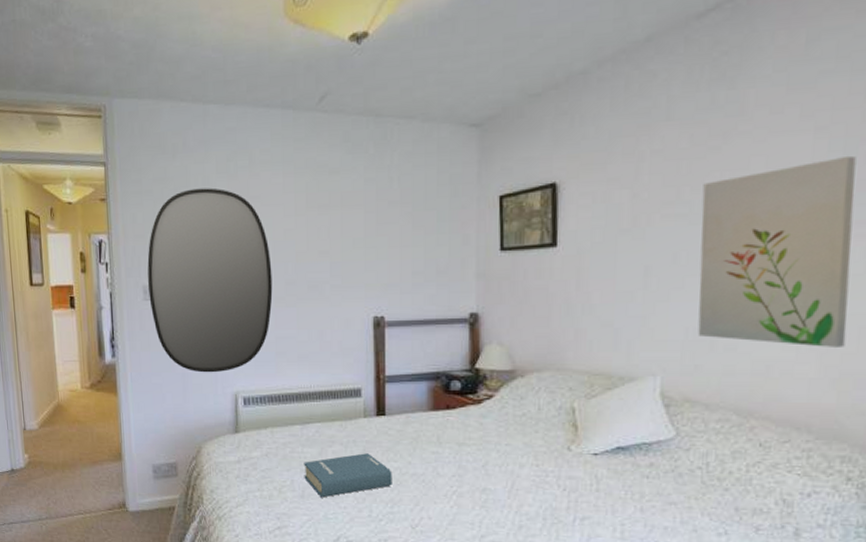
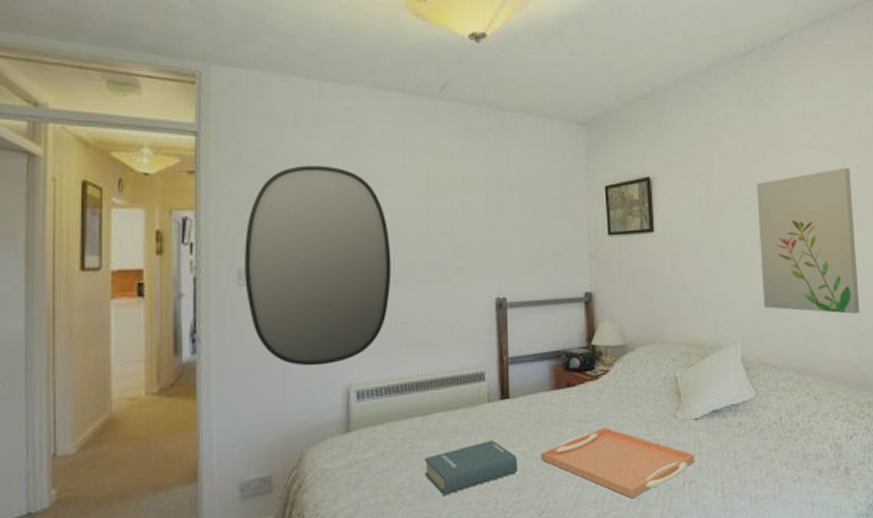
serving tray: none [415,452,590,526] -> present [540,426,695,499]

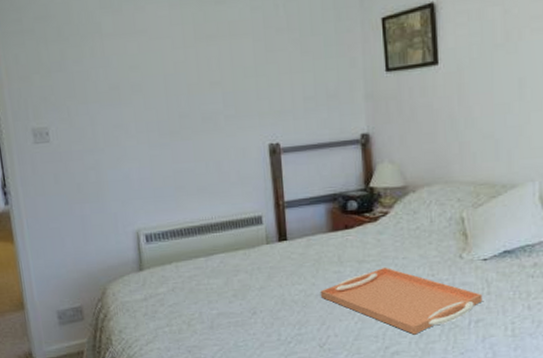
home mirror: present [245,165,391,366] -> none [34,23,168,214]
hardback book: present [424,440,518,496] -> none [210,279,299,327]

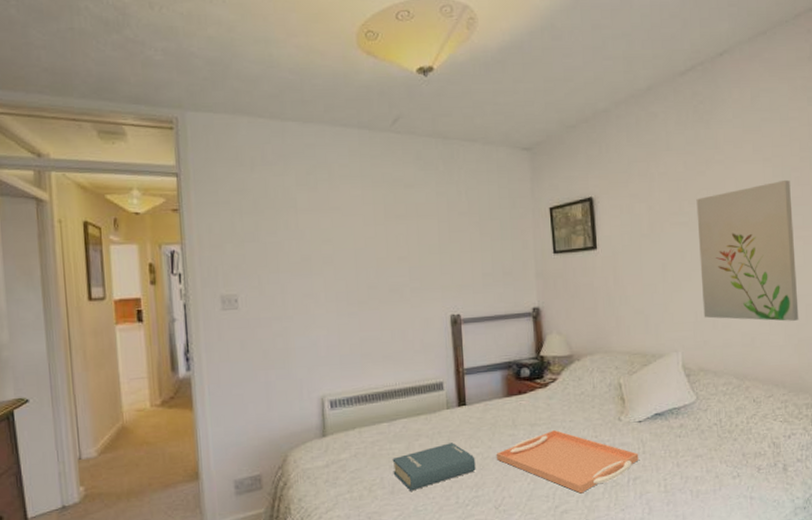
hardback book: none [210,279,299,327] -> present [392,443,476,491]

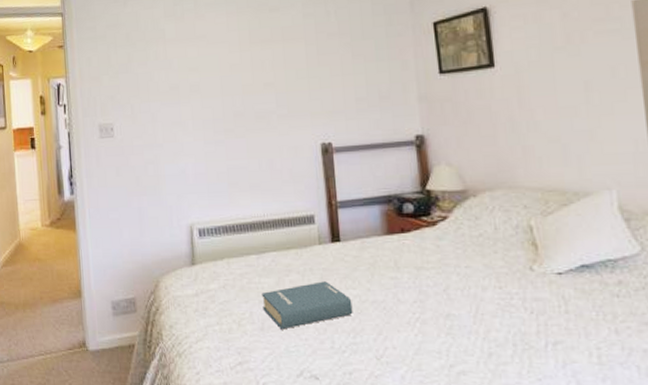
serving tray: present [496,429,639,494] -> none [375,275,560,354]

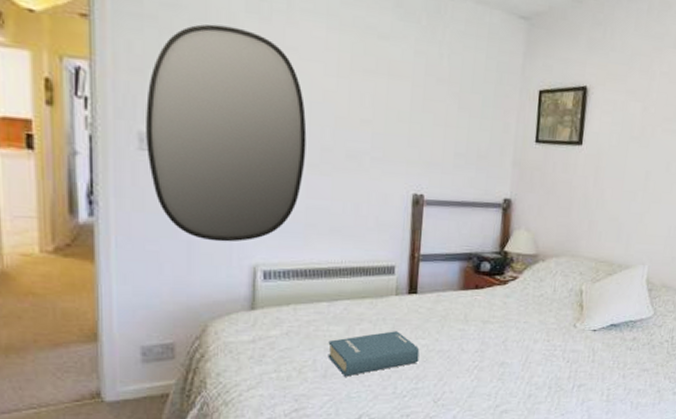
home mirror: none [102,30,223,206] -> present [146,24,307,242]

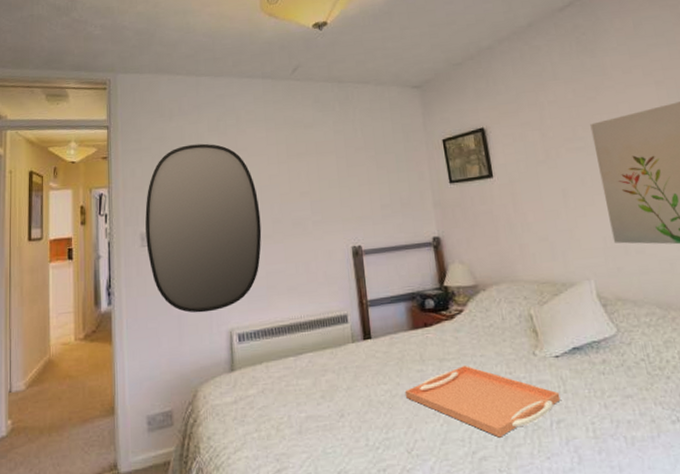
hardback book: present [328,331,420,377] -> none [299,378,385,431]
serving tray: none [442,329,588,395] -> present [404,365,561,438]

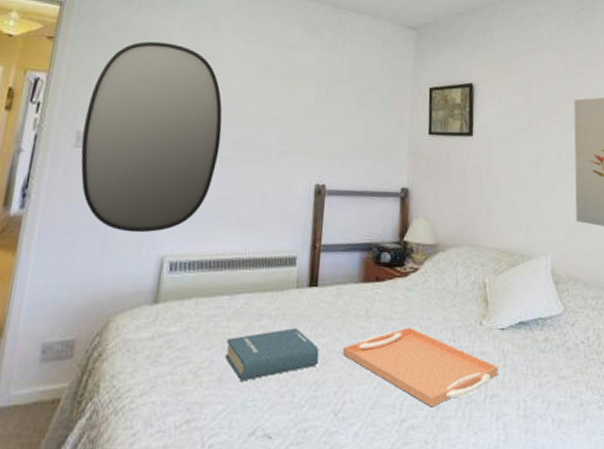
hardback book: none [299,378,385,431] -> present [225,328,319,381]

